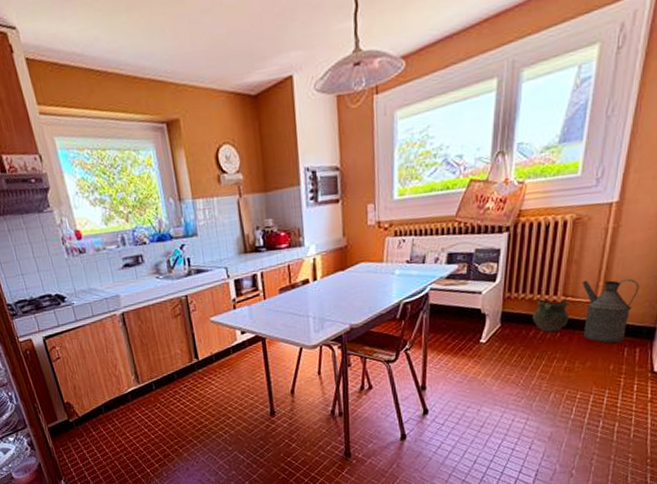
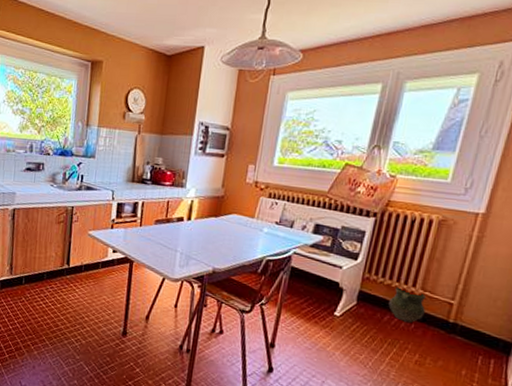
watering can: present [582,278,640,343] -> none [438,280,500,349]

